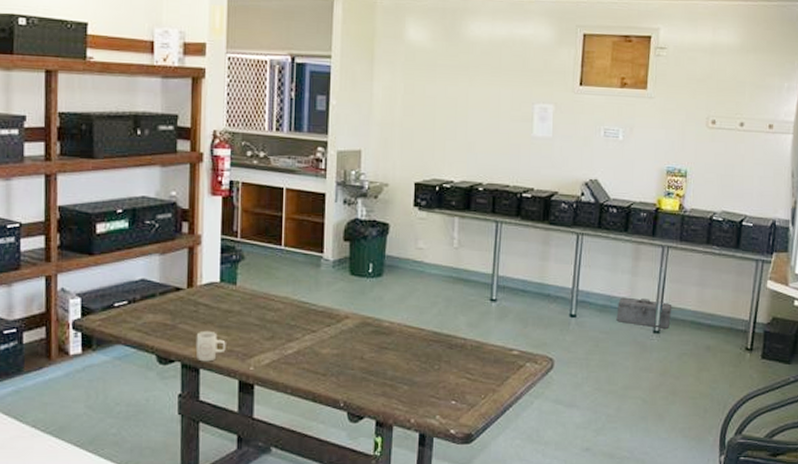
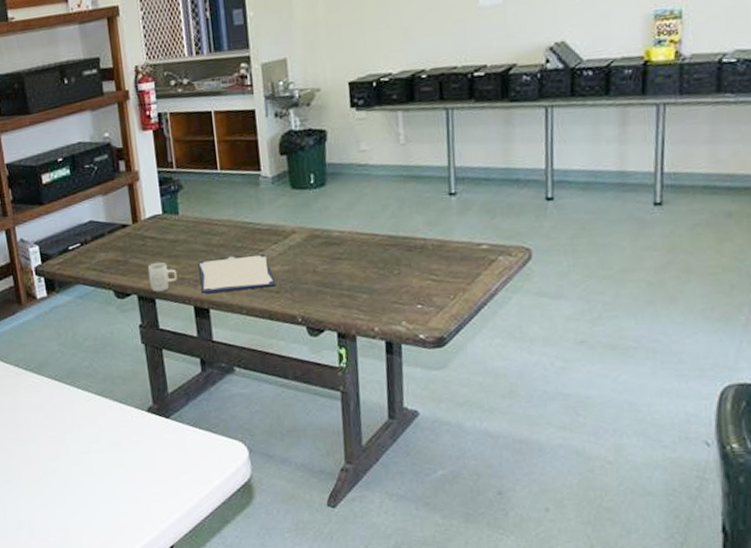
notepad: none [248,333,324,369] -> present [198,254,276,293]
toolbox: present [616,297,672,328] -> none [604,167,677,200]

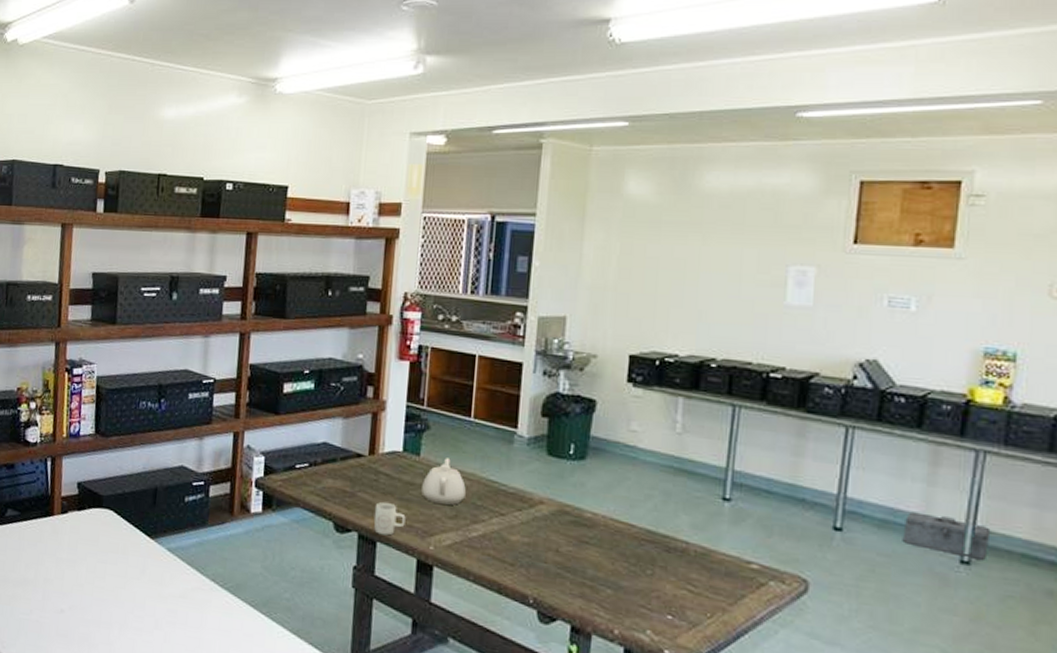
teapot: none [185,210,227,254] -> present [420,458,467,505]
notepad: present [198,254,276,293] -> none [428,510,512,558]
toolbox: none [604,167,677,200] -> present [902,511,991,560]

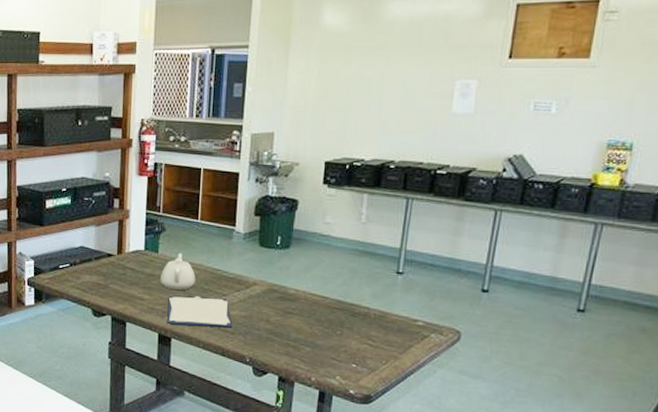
mug: present [373,502,406,536] -> none [123,291,149,317]
notepad: none [428,510,512,558] -> present [167,295,233,328]
toolbox: present [902,511,991,560] -> none [534,274,603,308]

